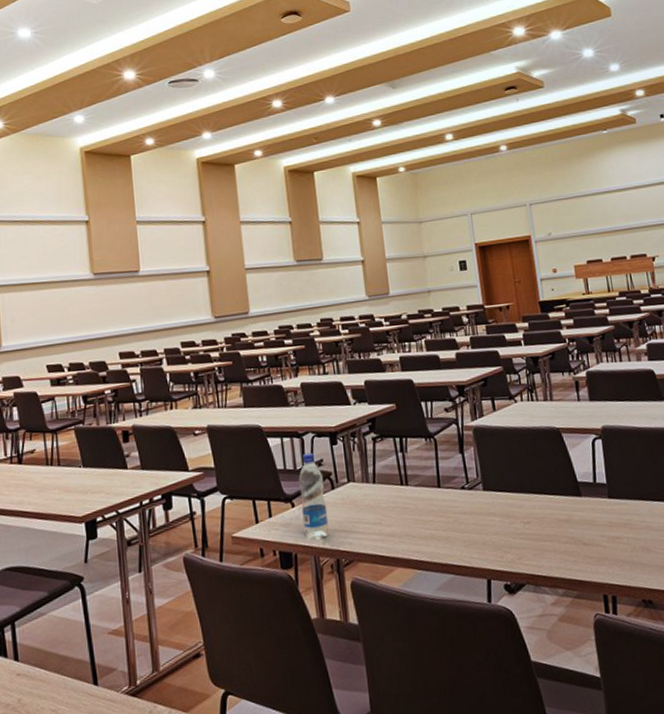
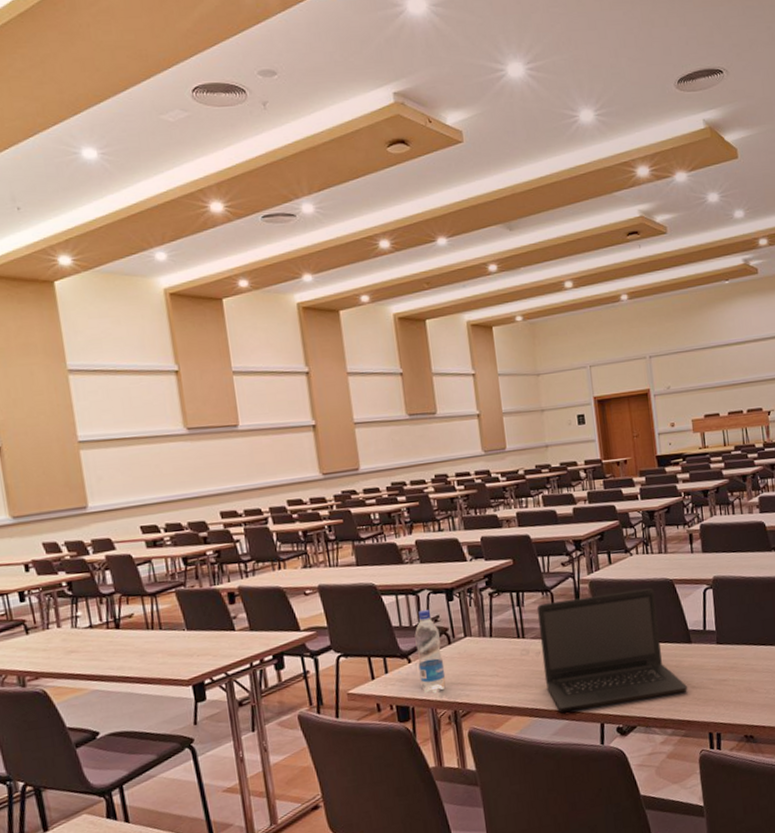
laptop: none [420,437,579,566] -> present [536,588,688,713]

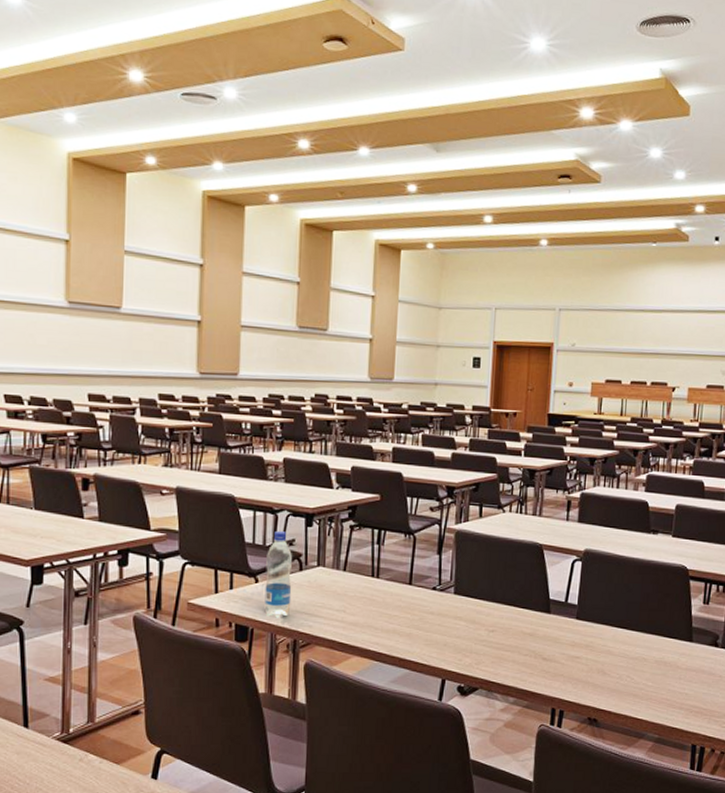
laptop: present [536,588,688,713] -> none [392,546,539,662]

